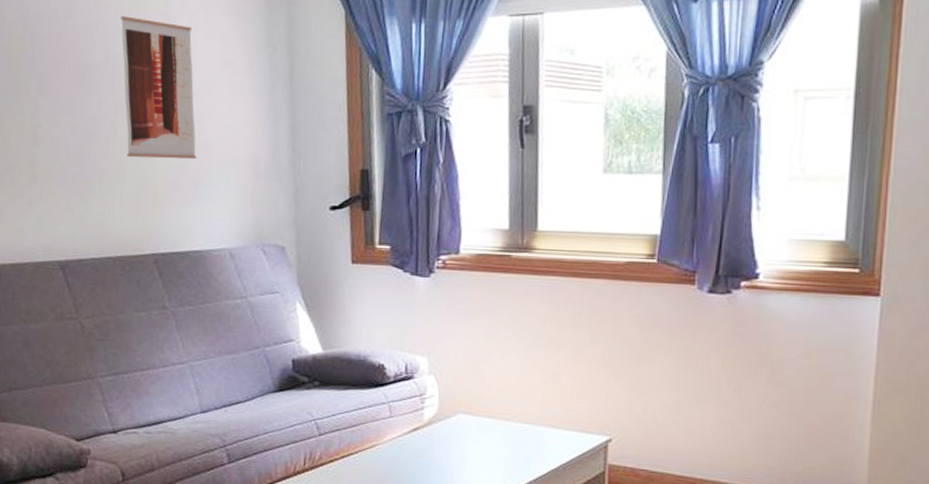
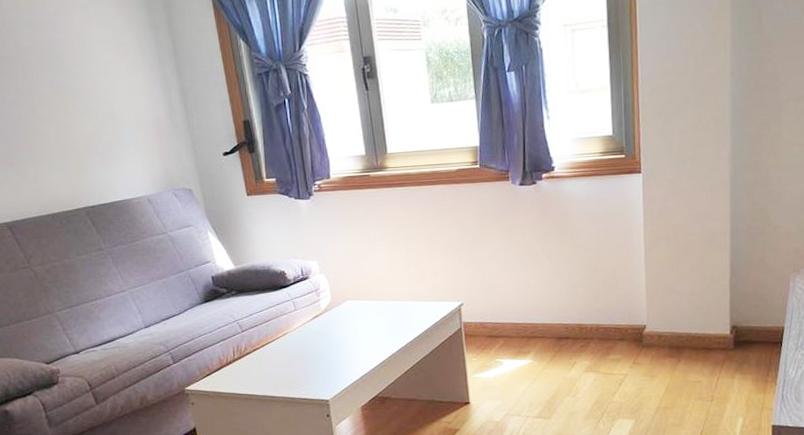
wall art: present [120,16,196,160] -> none [23,14,107,132]

